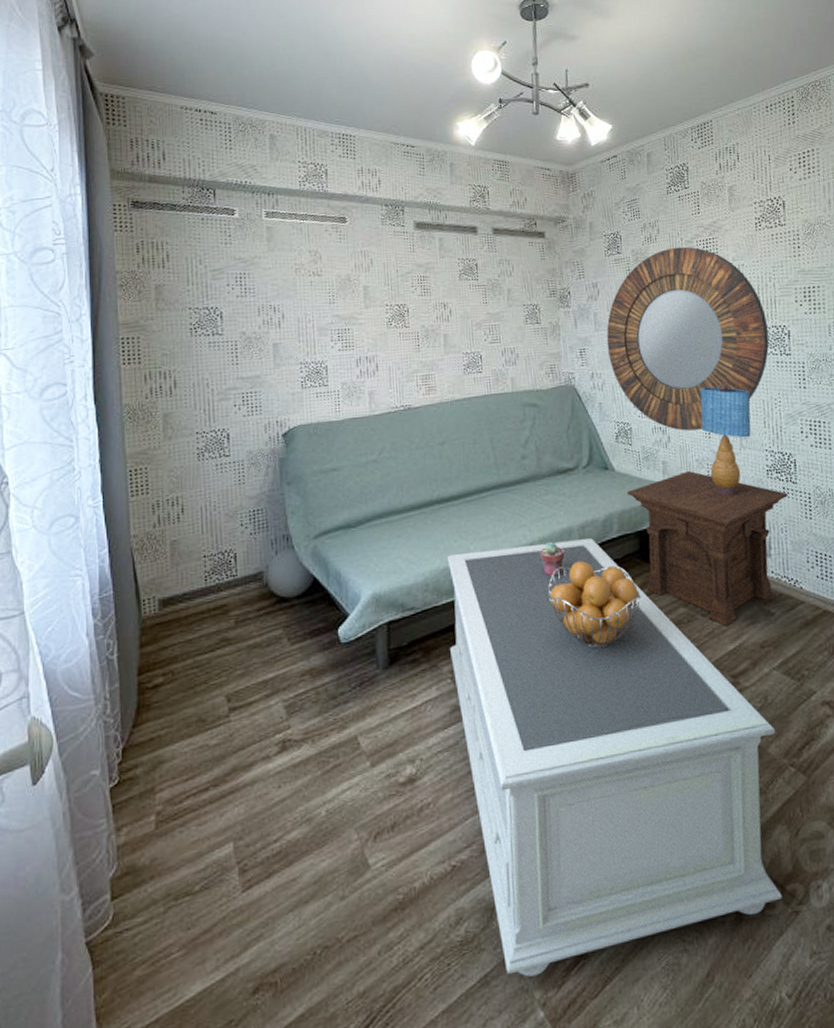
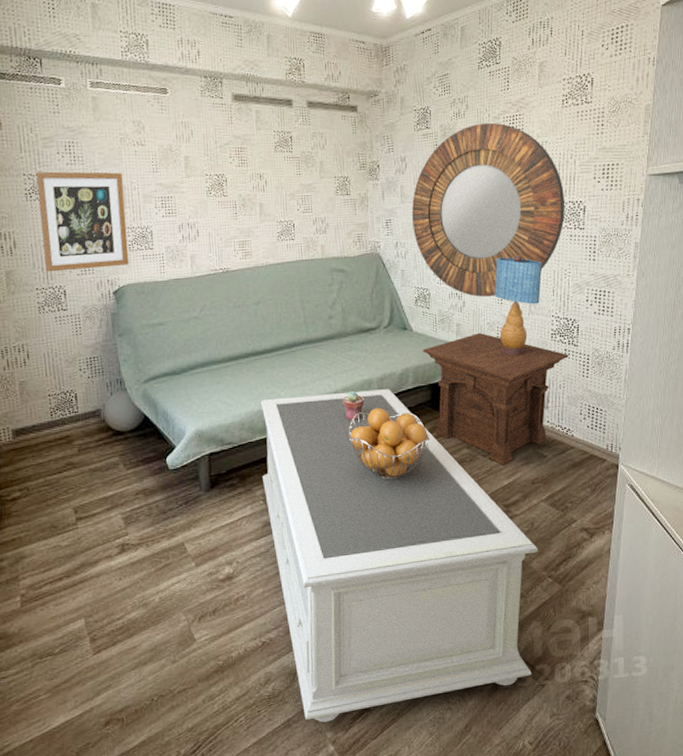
wall art: none [203,304,301,414] -> present [36,171,129,272]

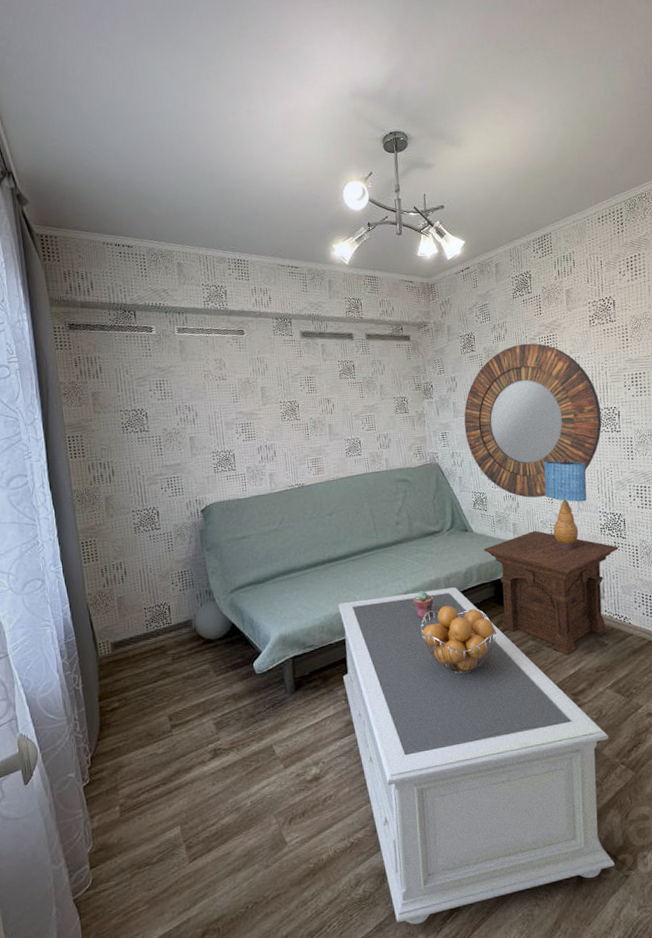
wall art: present [36,171,129,272] -> none [131,404,215,496]

